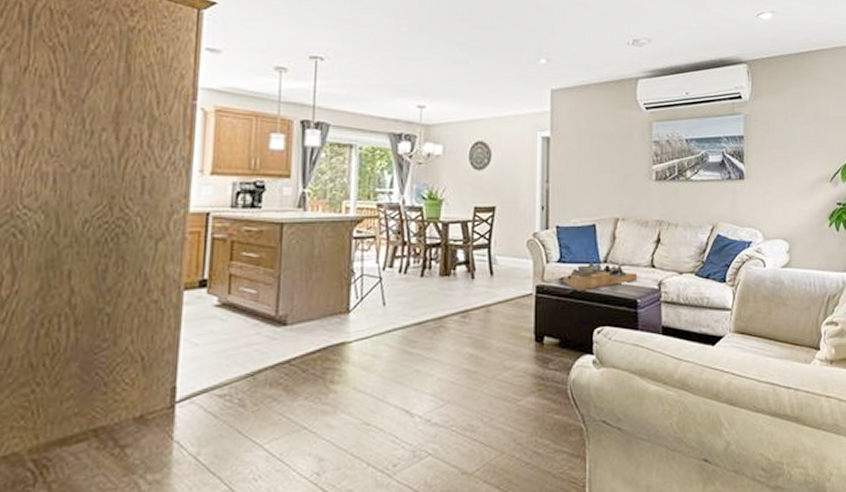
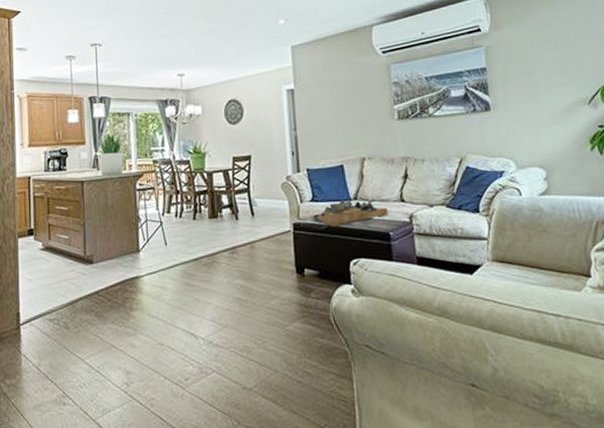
planter: none [307,167,340,219] -> present [99,133,124,177]

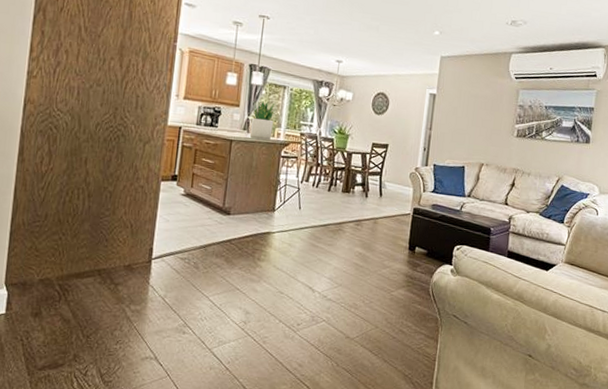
decorative tray: present [317,200,389,227] -> none [434,195,494,217]

